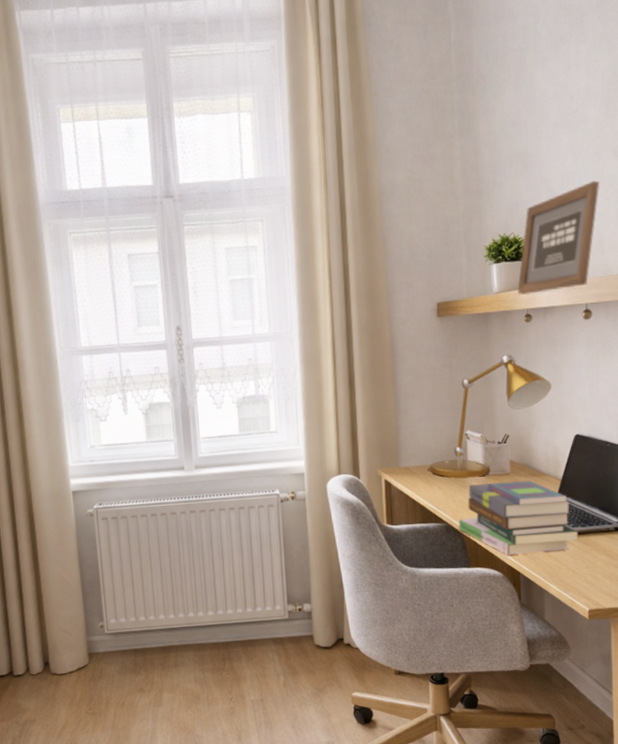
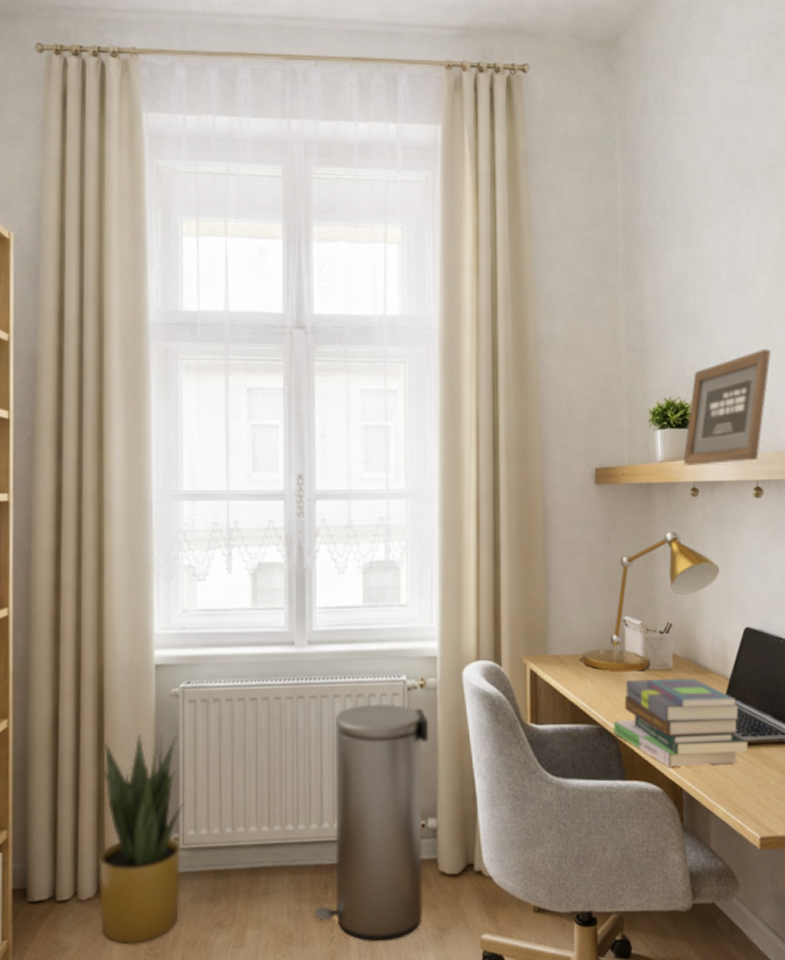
planter: none [32,546,109,706] -> present [96,733,187,945]
pedal bin: none [216,514,303,700] -> present [315,703,429,941]

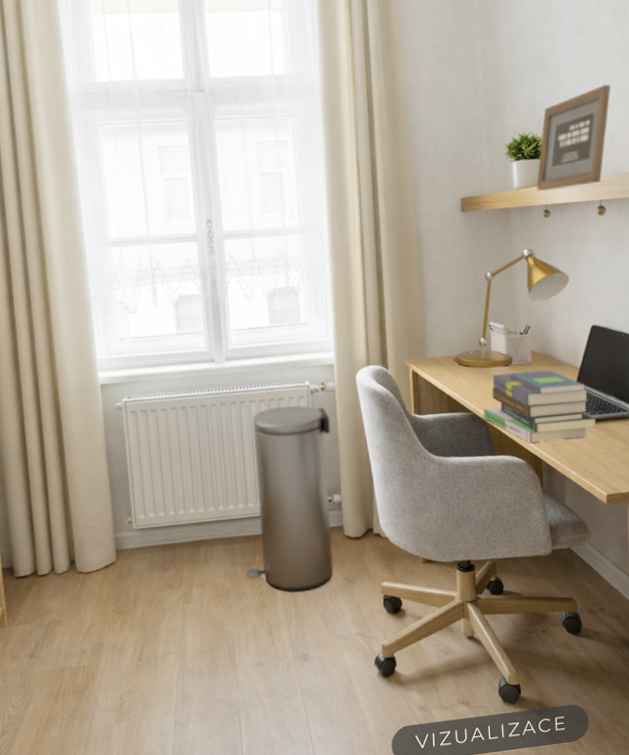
planter: present [96,733,187,945] -> none [58,440,138,606]

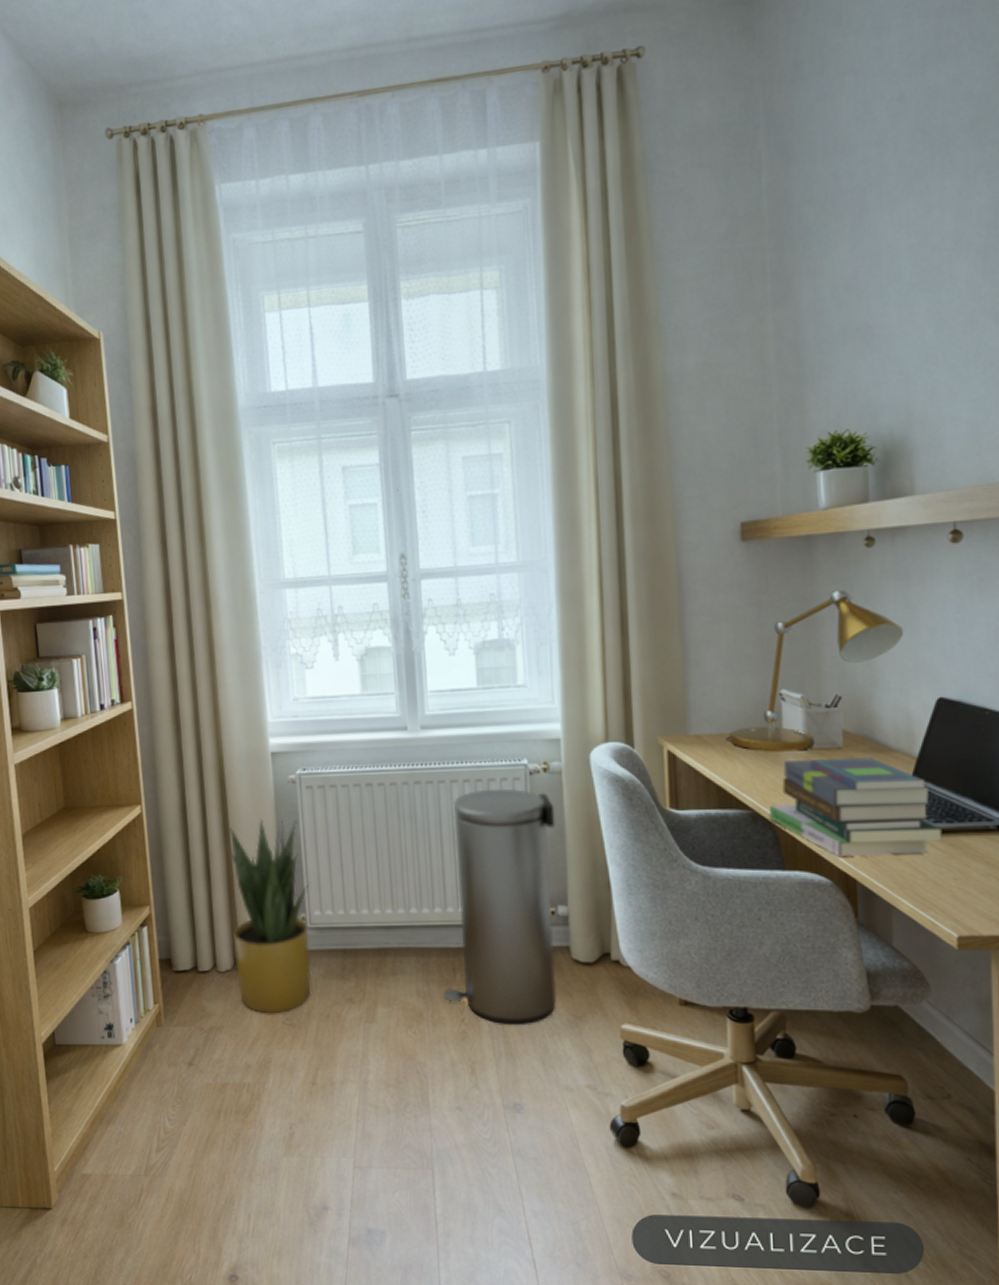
planter: none [58,440,138,606] -> present [222,818,312,1014]
picture frame: present [536,84,612,191] -> none [854,357,975,511]

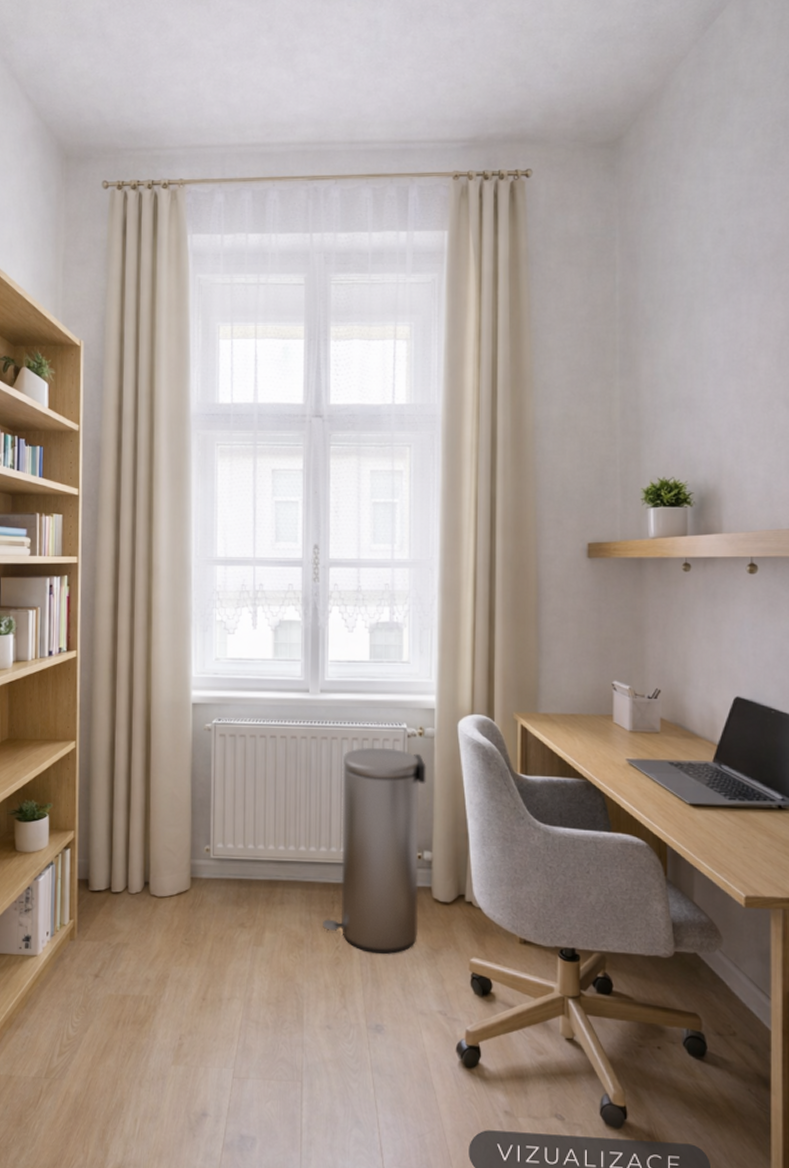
planter: present [222,818,312,1014] -> none [144,759,217,934]
desk lamp: present [726,590,904,752] -> none [568,604,711,733]
books: present [768,757,942,858] -> none [599,740,735,824]

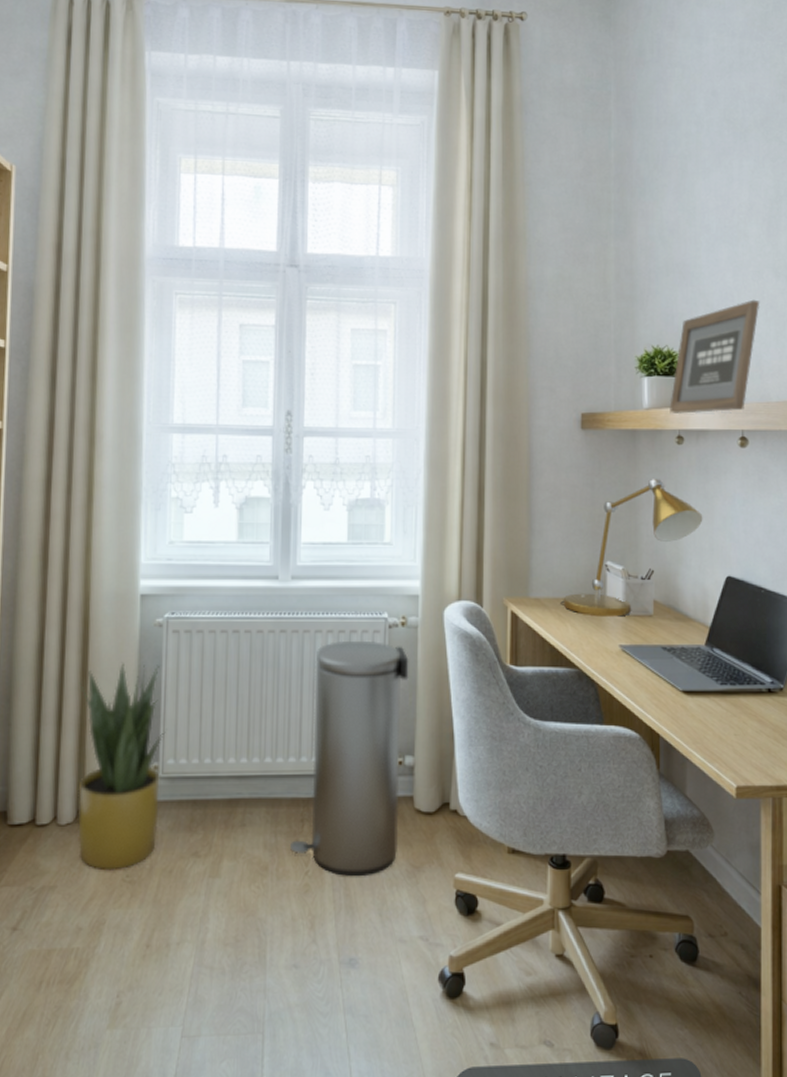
planter: none [144,759,217,934] -> present [78,662,168,871]
desk lamp: none [568,604,711,733] -> present [560,479,703,617]
picture frame: none [676,430,770,542] -> present [670,299,760,414]

